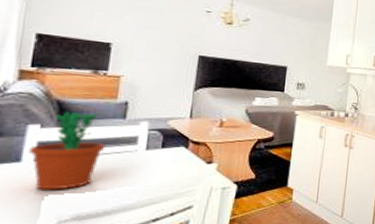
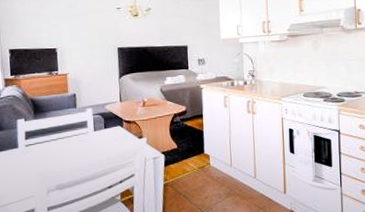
flower pot: present [29,112,106,190] -> none [21,106,67,168]

